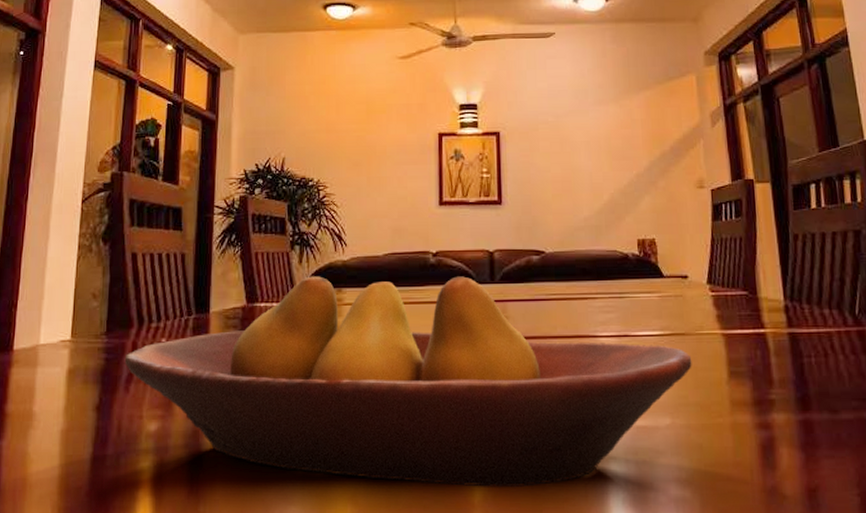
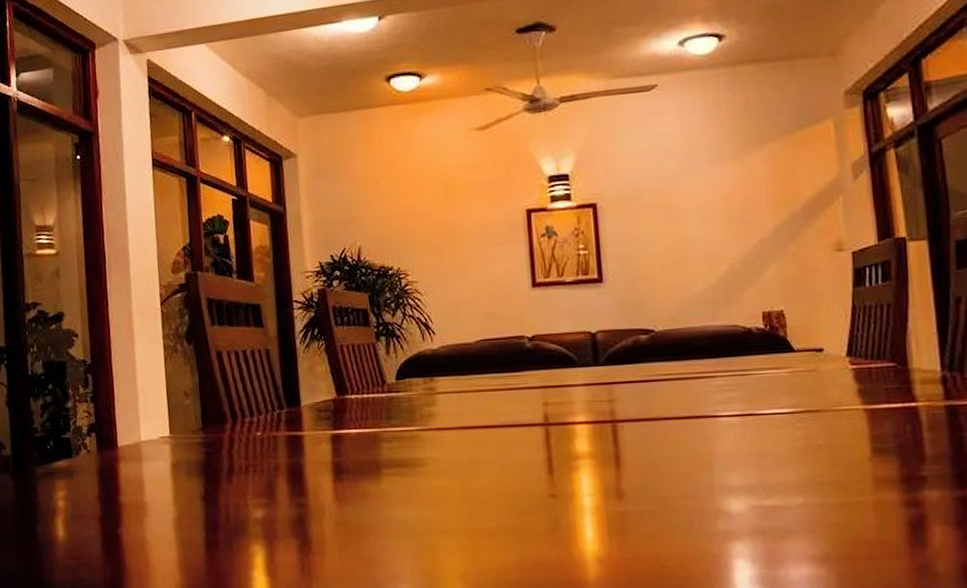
fruit bowl: present [124,276,692,487] -> none [223,360,828,566]

